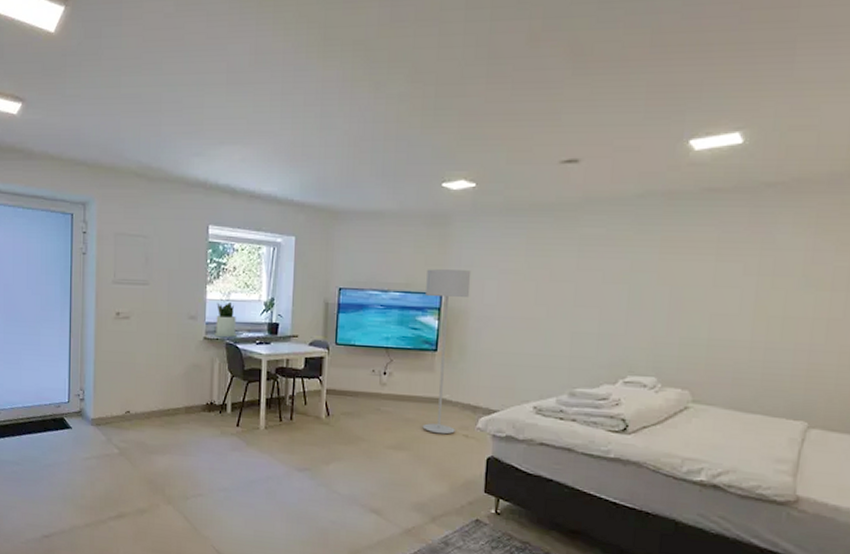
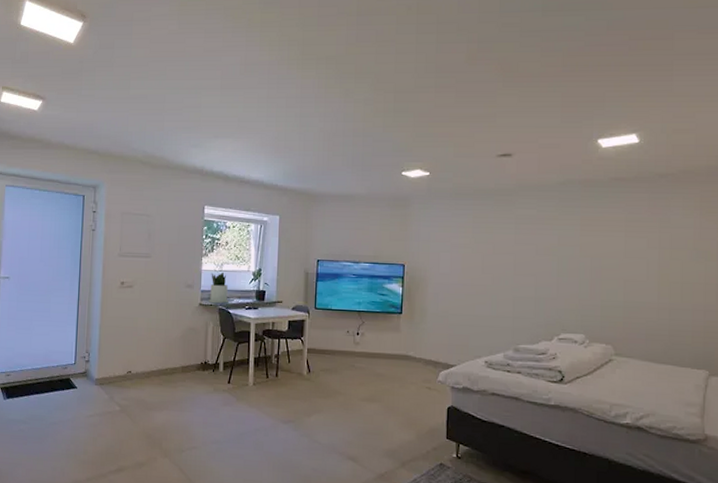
floor lamp: present [422,269,472,435] -> none [391,244,429,387]

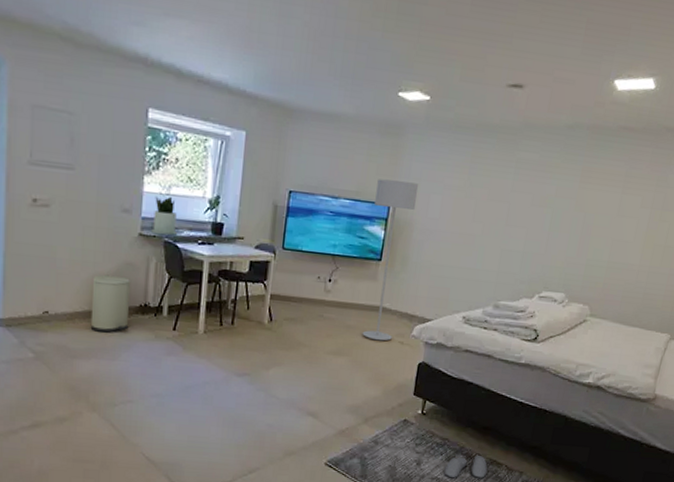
pedal bin: none [163,338,194,388] -> present [90,274,132,333]
floor lamp: none [391,244,429,387] -> present [362,179,419,341]

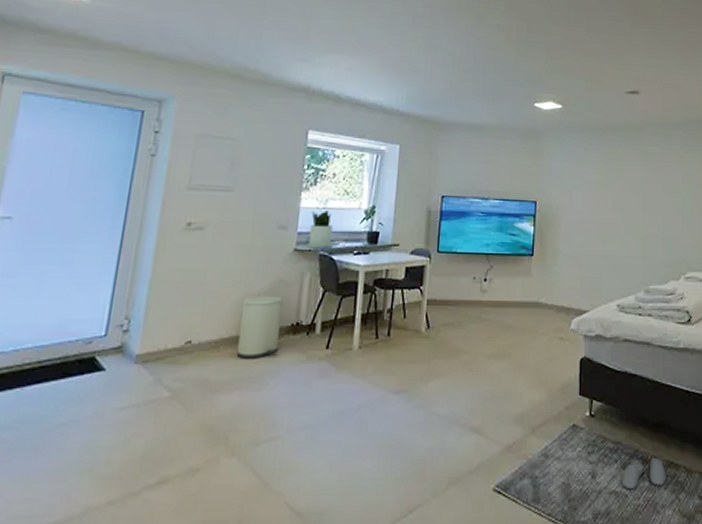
floor lamp: present [362,179,419,341] -> none [521,179,561,339]

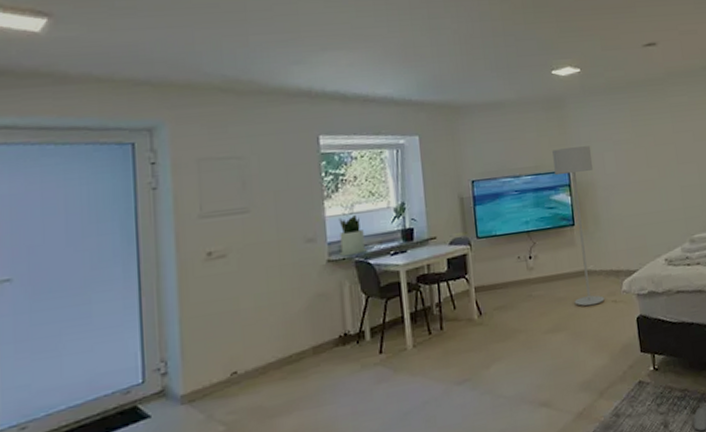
pedal bin: present [236,294,284,359] -> none [283,310,331,380]
floor lamp: none [521,179,561,339] -> present [552,146,604,307]

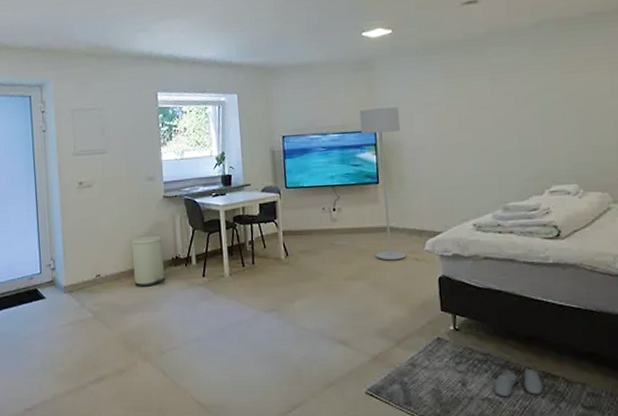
pedal bin: none [283,310,331,380] -> present [131,235,166,287]
planter: present [338,214,367,257] -> none [172,160,194,194]

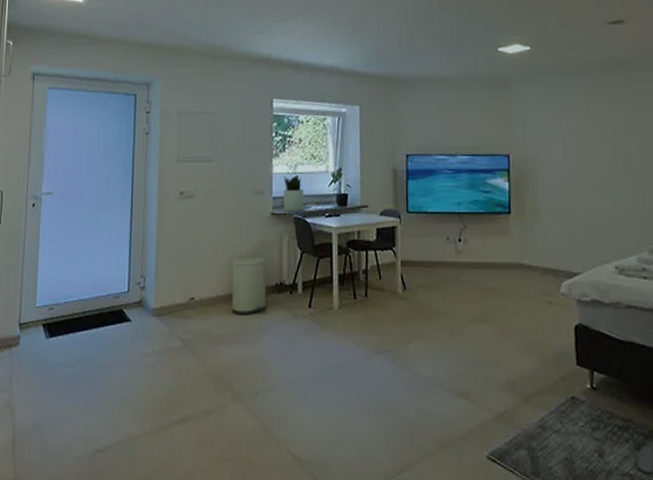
planter: none [172,160,194,194] -> present [282,174,305,212]
floor lamp: present [360,107,406,261] -> none [492,130,538,303]

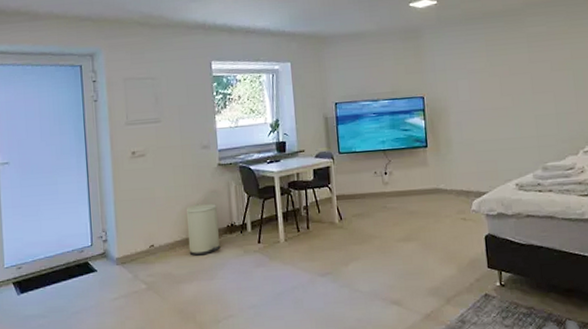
planter: present [282,174,305,212] -> none [226,127,249,162]

